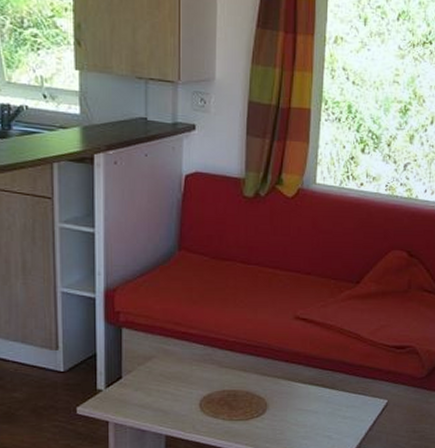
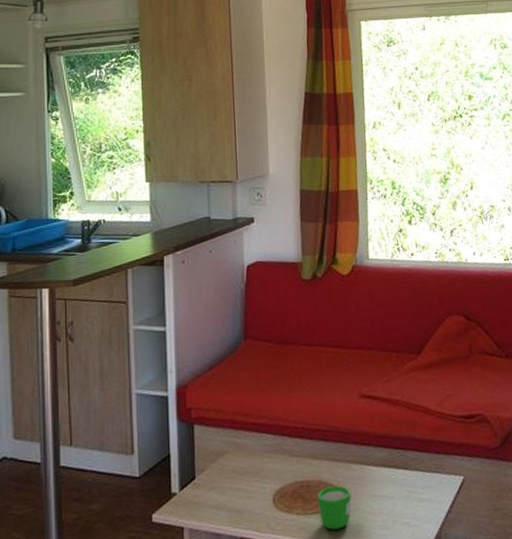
mug: none [243,398,277,436] -> present [317,485,352,530]

